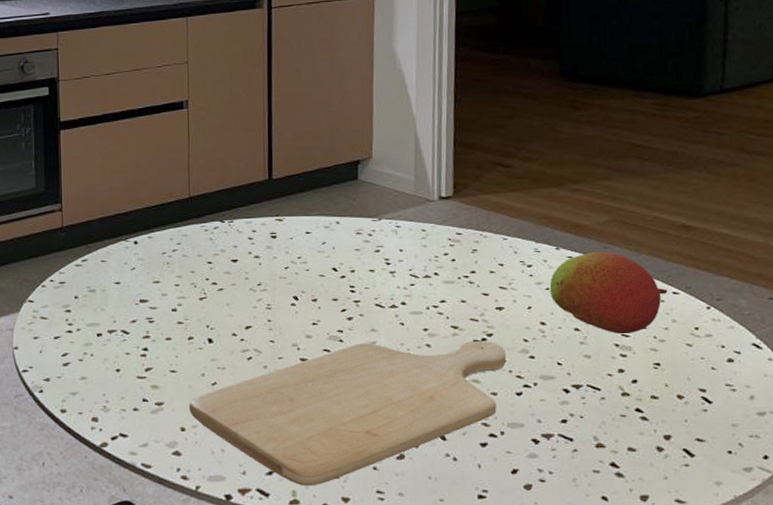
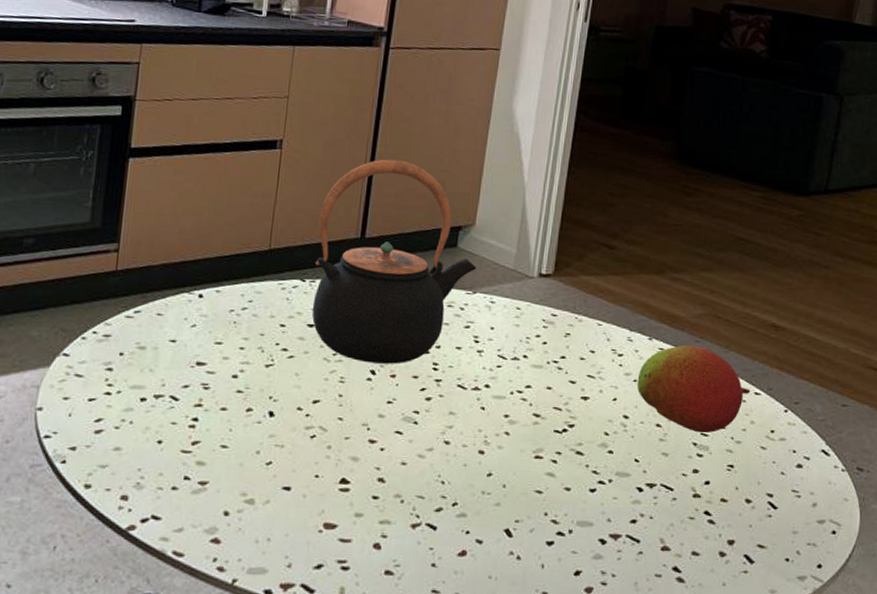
chopping board: present [188,340,506,486] -> none [236,426,585,583]
teapot: none [229,107,380,290] -> present [311,159,477,364]

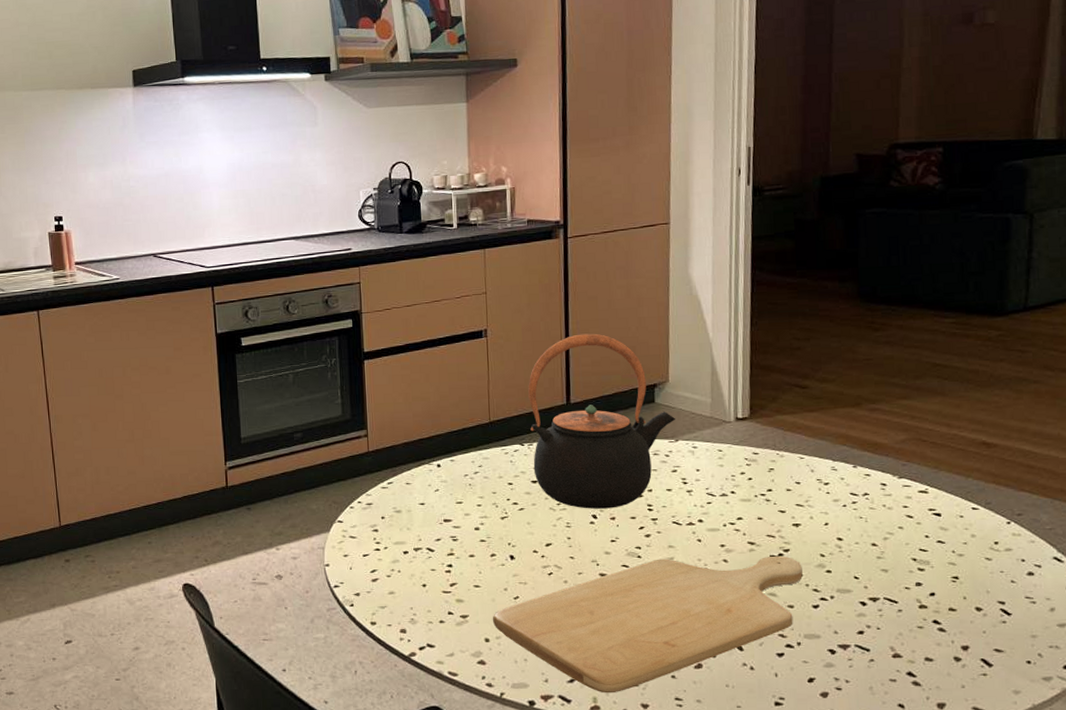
chopping board: none [236,426,585,583] -> present [492,555,803,693]
fruit: present [637,345,751,434] -> none [846,468,967,549]

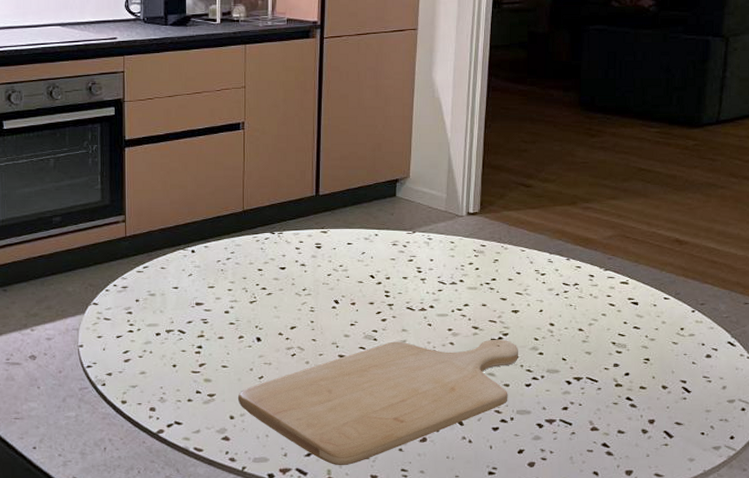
teapot: present [528,333,676,509] -> none [281,130,415,295]

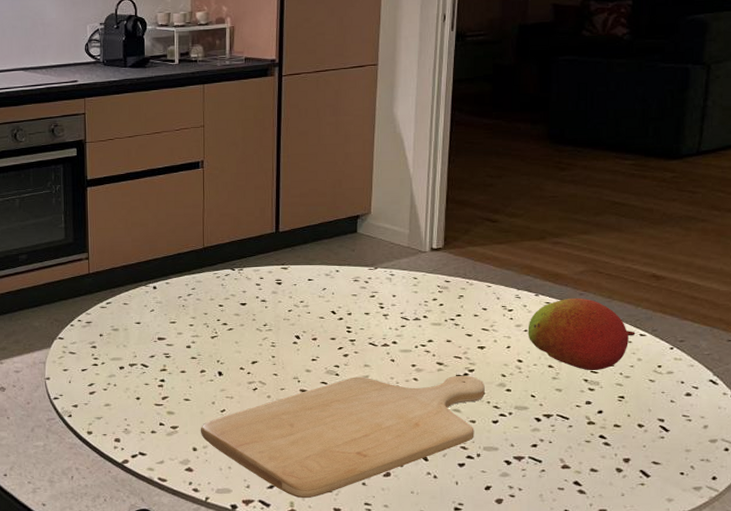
fruit: none [559,262,660,334] -> present [528,297,636,371]

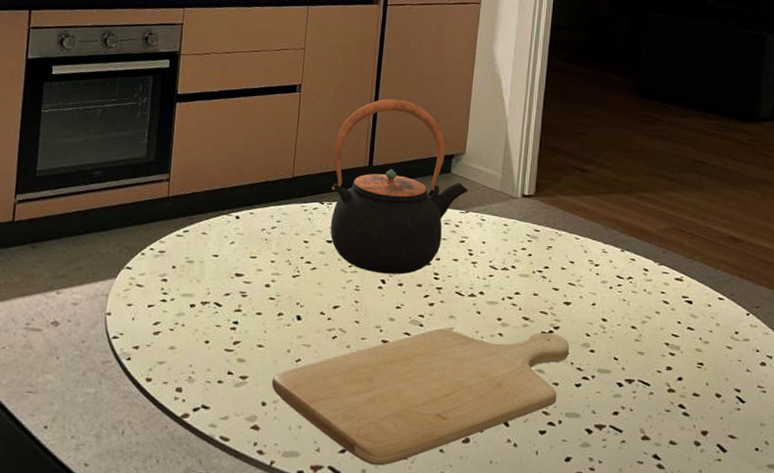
teapot: none [240,167,376,330] -> present [330,99,469,275]
fruit: present [528,297,636,371] -> none [612,255,715,335]

